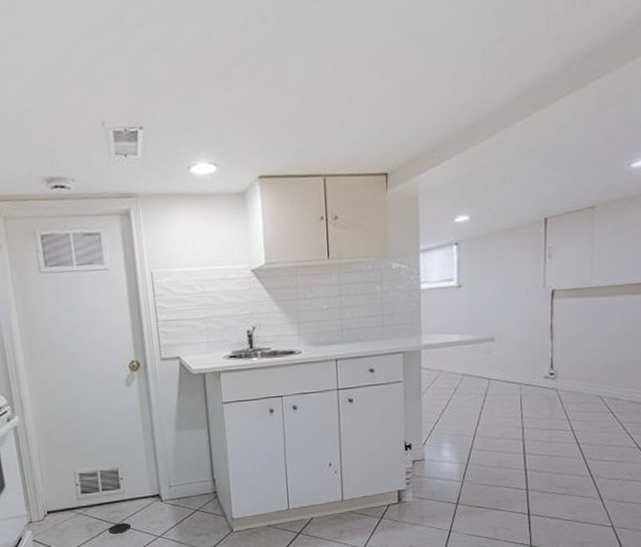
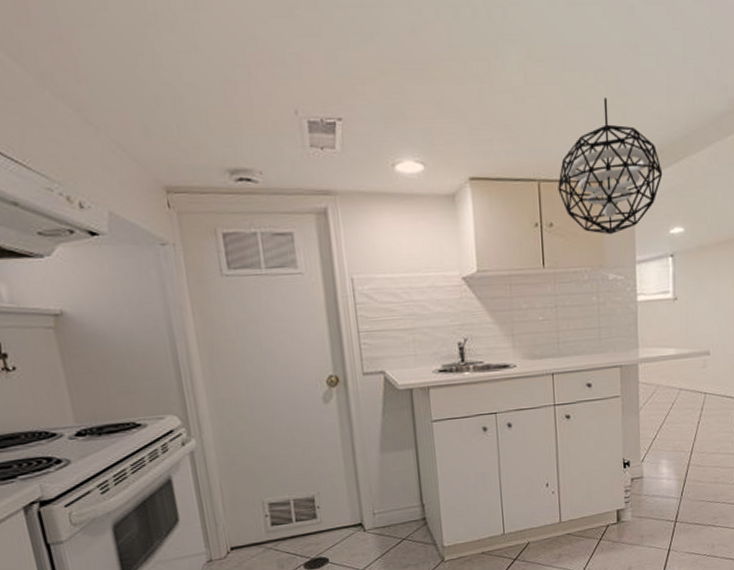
pendant light: none [343,92,448,225] -> present [558,98,663,234]

